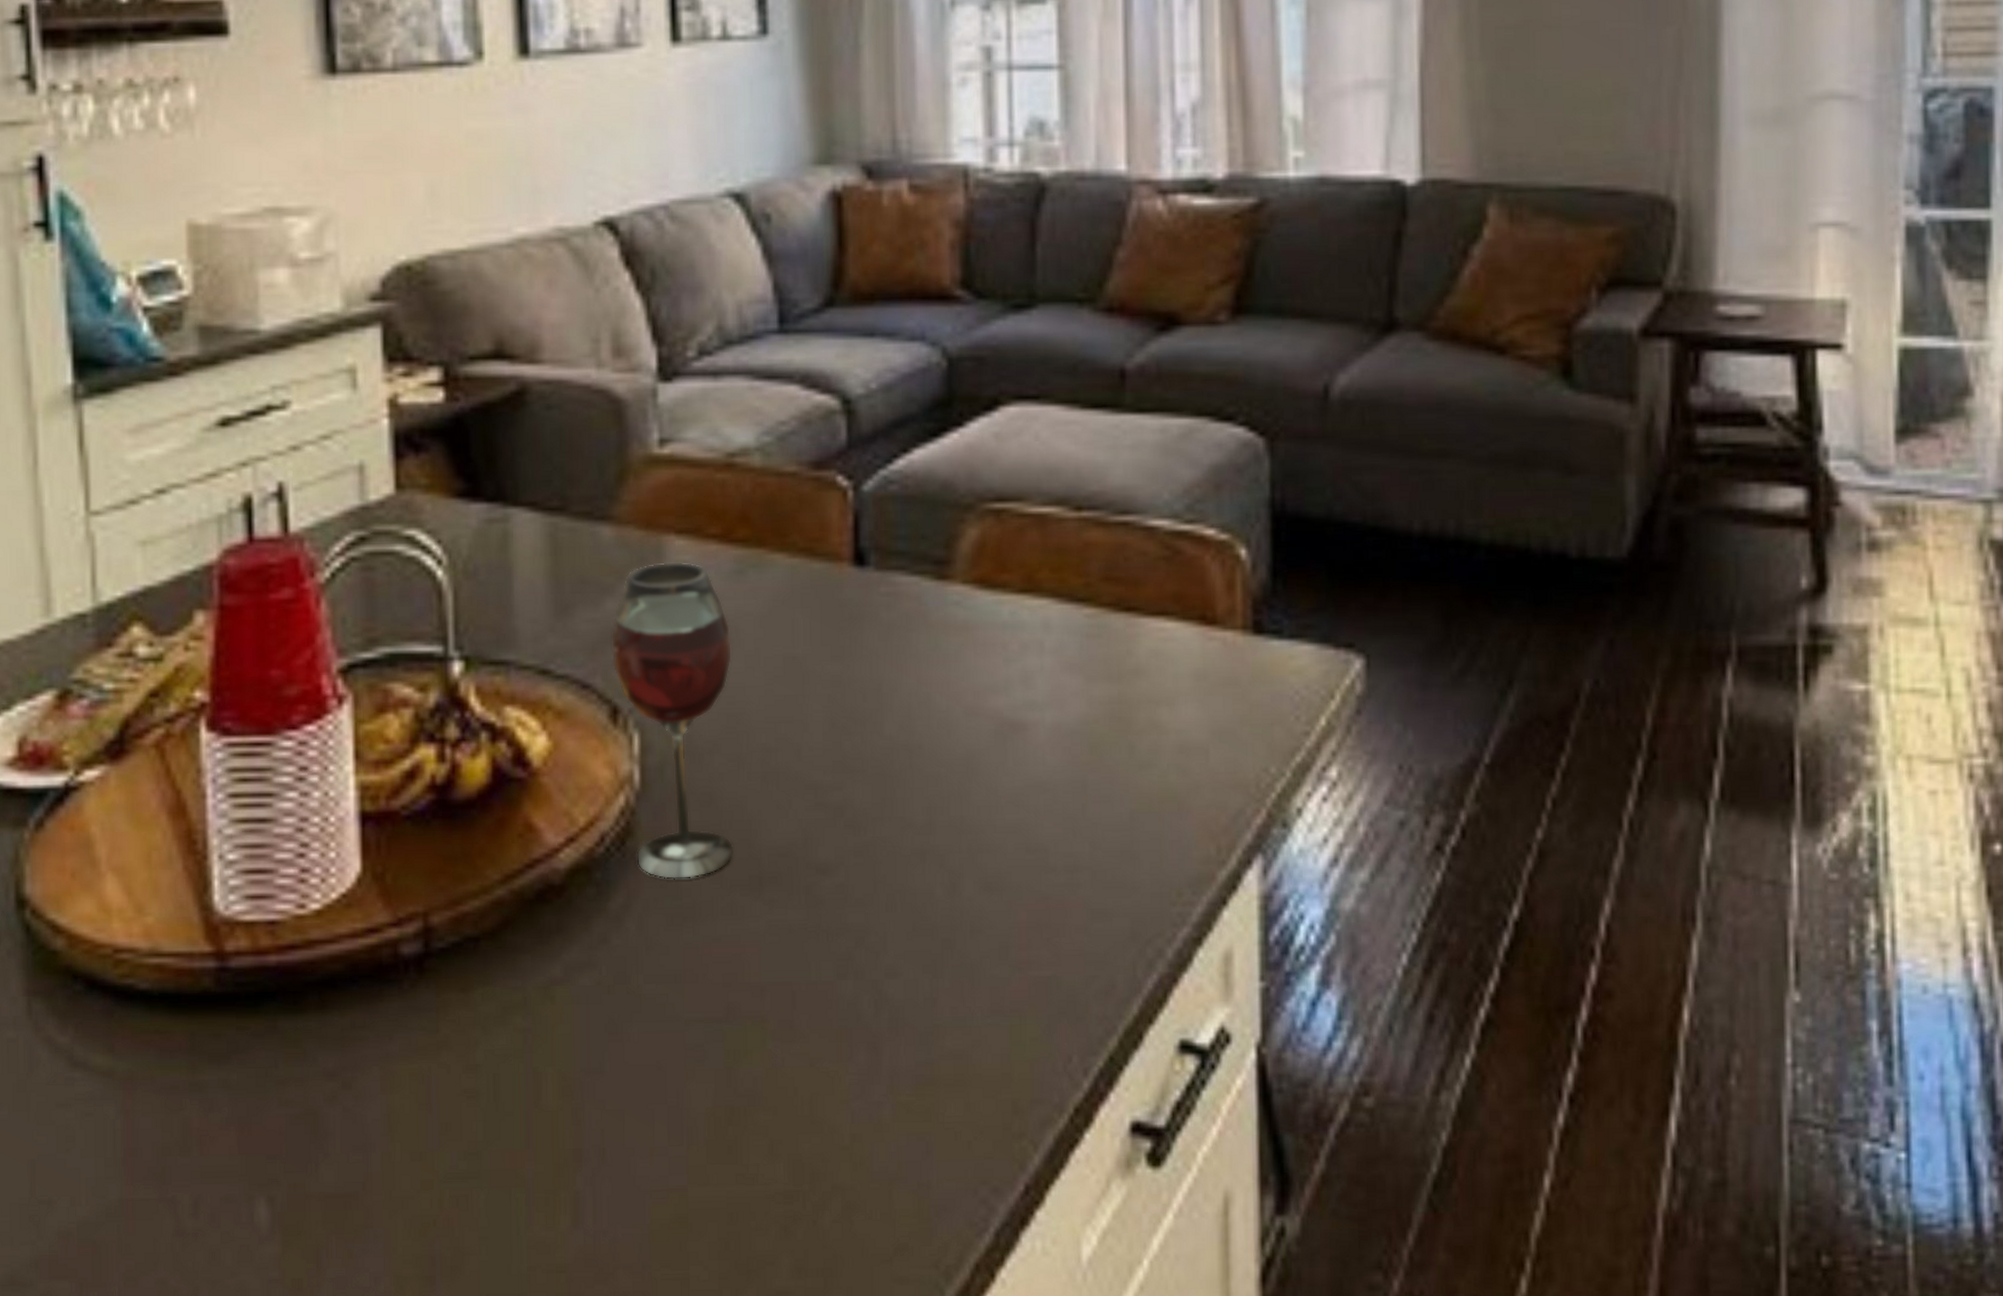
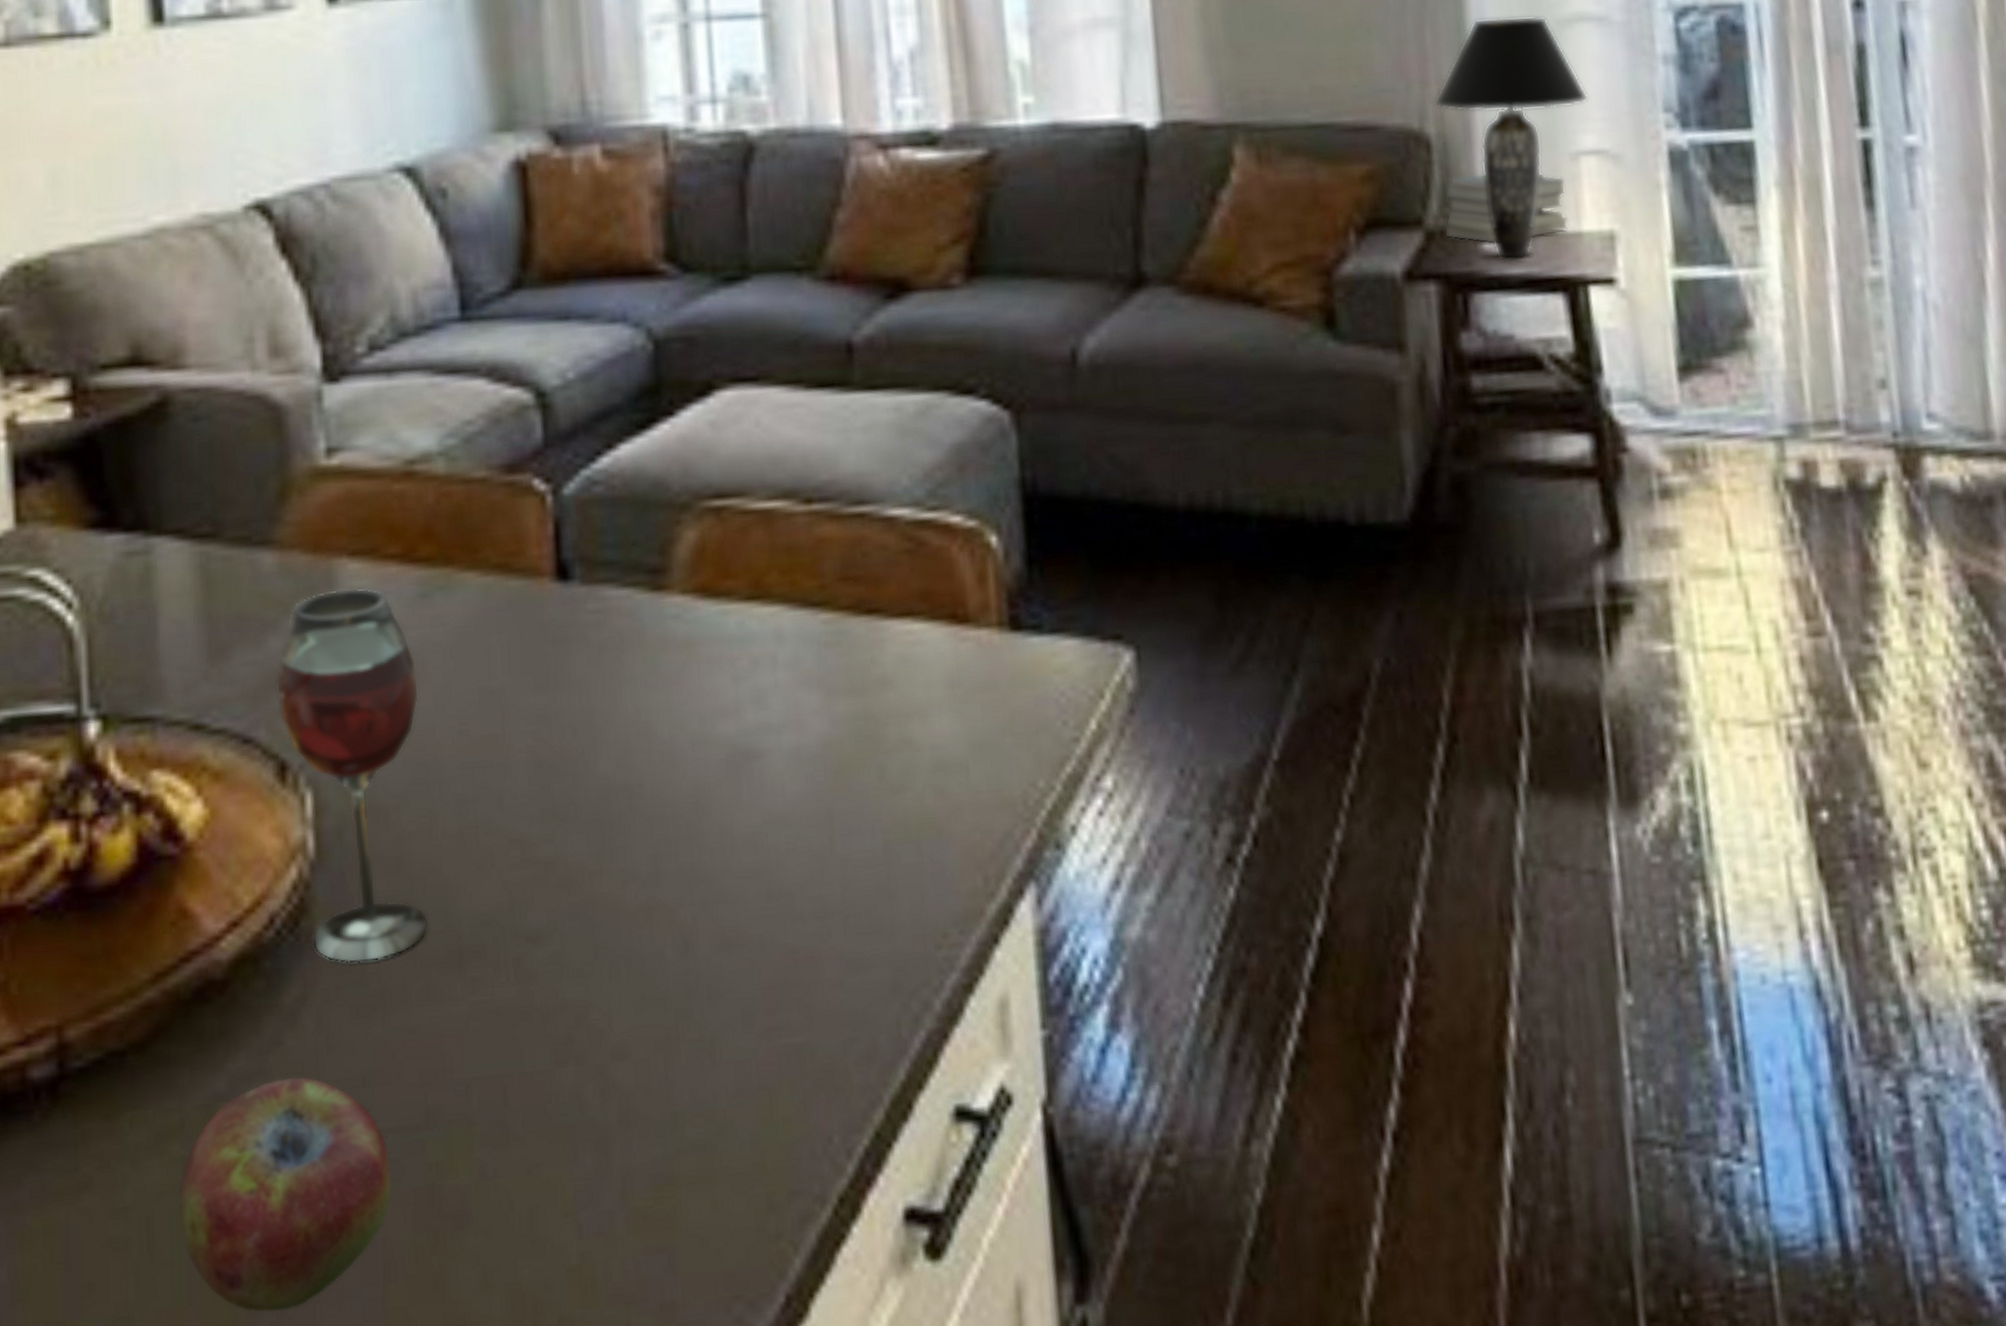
fruit: none [521,969,696,1159] -> present [179,1076,392,1313]
books: none [1681,238,1802,307] -> present [1443,172,1569,245]
table lamp: none [1682,92,1831,323] -> present [1434,16,1588,261]

